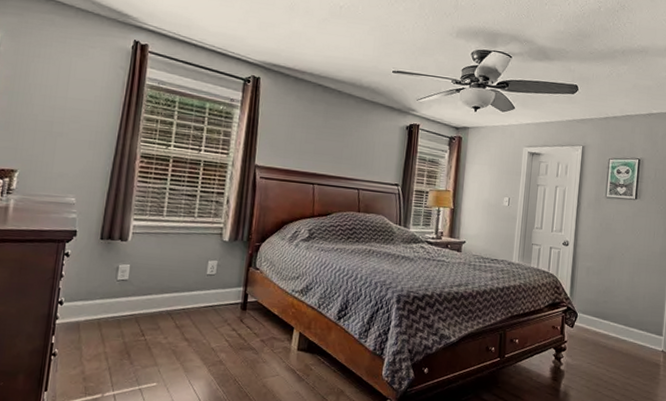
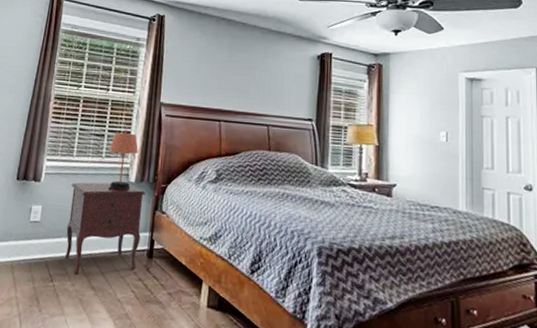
nightstand: none [156,241,240,329] -> present [64,182,146,275]
table lamp: none [201,190,232,249] -> present [108,129,138,190]

